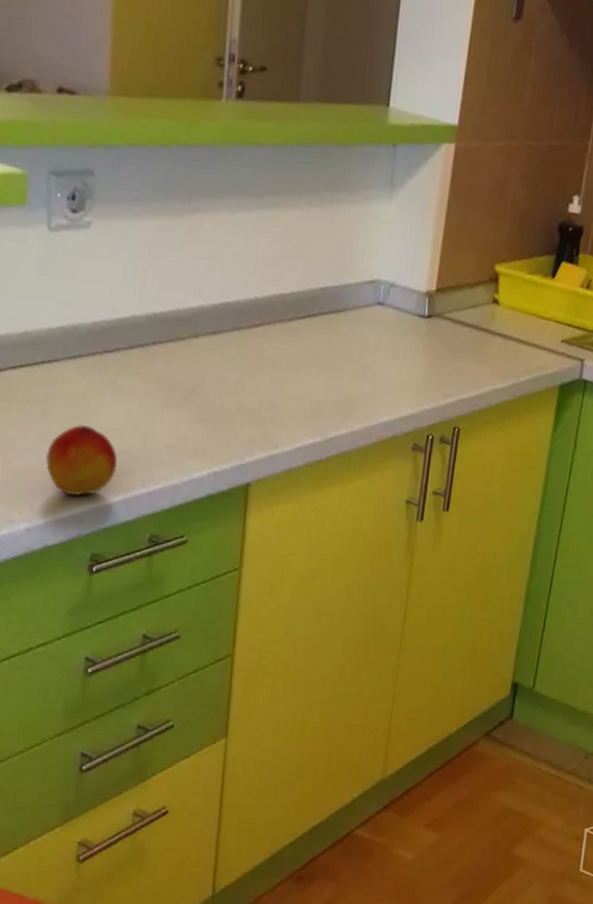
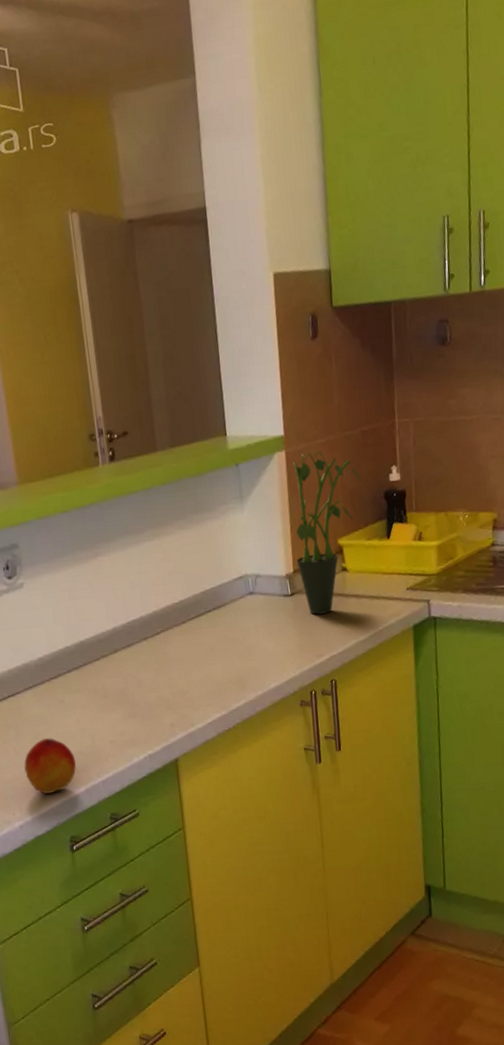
potted plant: none [442,153,537,349] -> present [293,451,362,615]

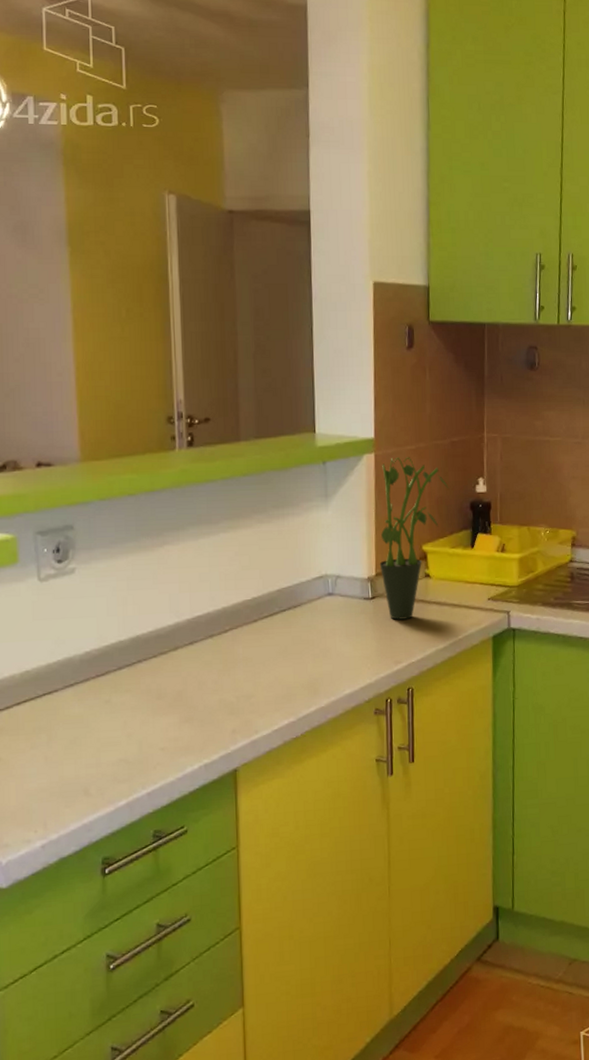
peach: present [24,738,77,794] -> none [54,743,119,808]

